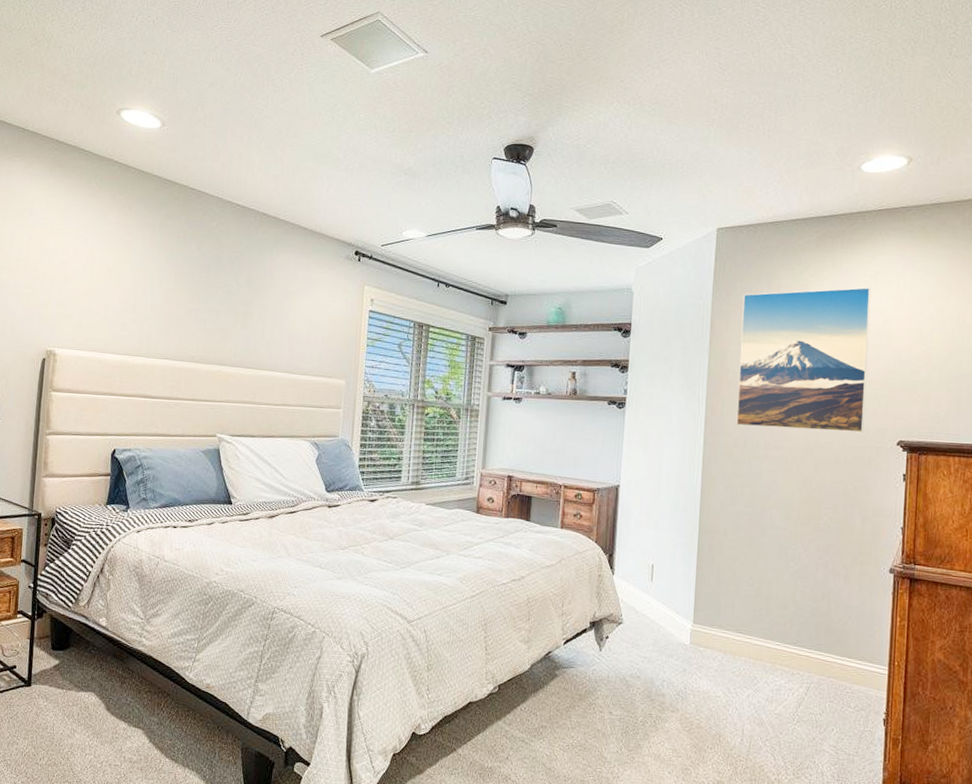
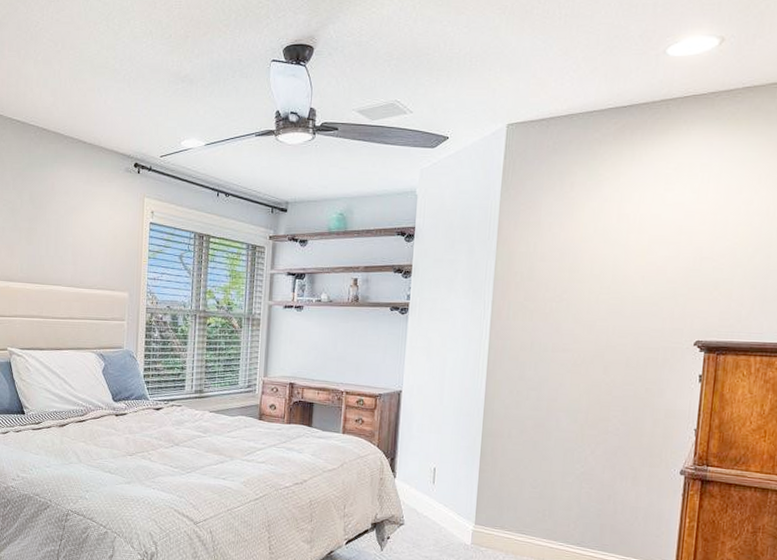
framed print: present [736,287,871,433] -> none [523,180,673,334]

